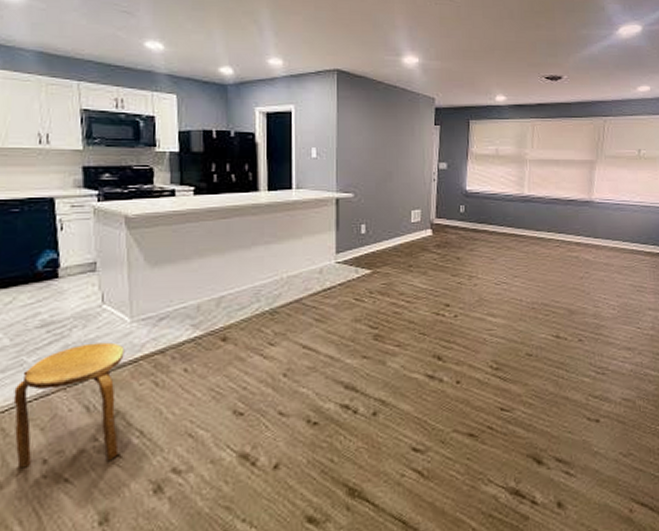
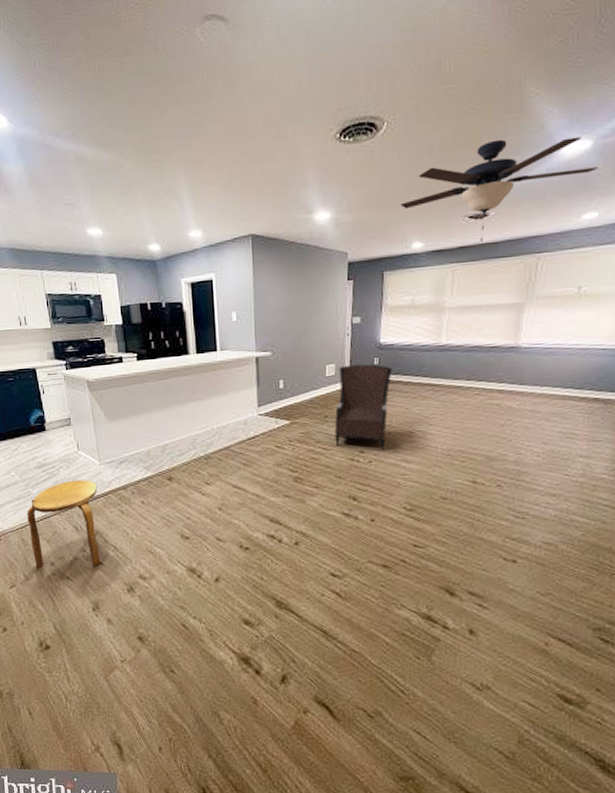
armchair: none [419,211,478,303] -> present [334,364,392,450]
ceiling fan: none [484,13,648,101] -> present [400,136,599,242]

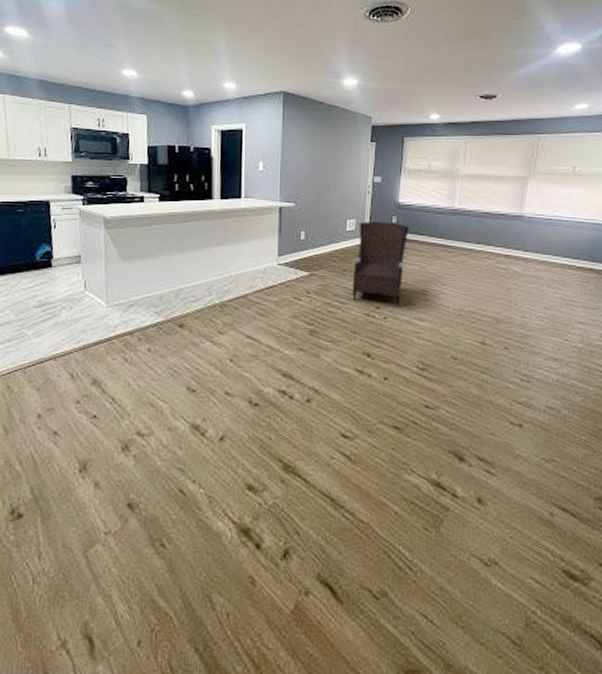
stool: present [27,480,101,567] -> none [17,322,102,420]
ceiling fan: present [400,136,599,242] -> none [420,34,587,119]

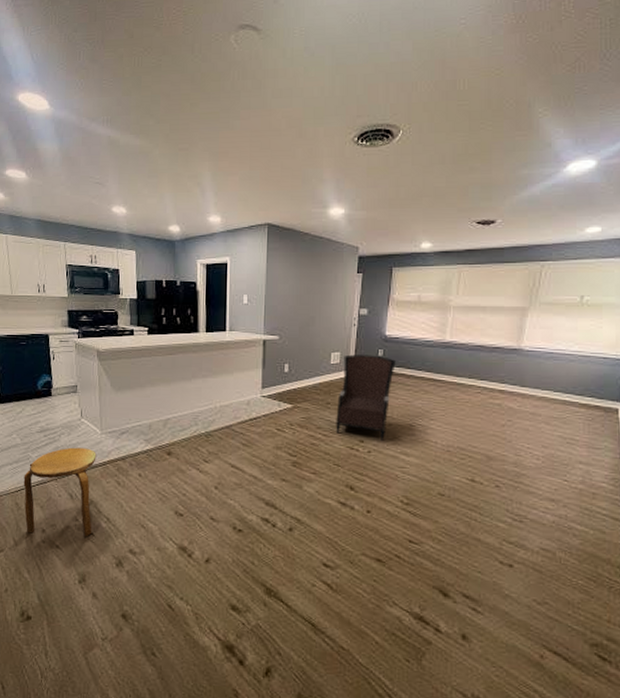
stool: none [17,322,102,420] -> present [23,447,97,537]

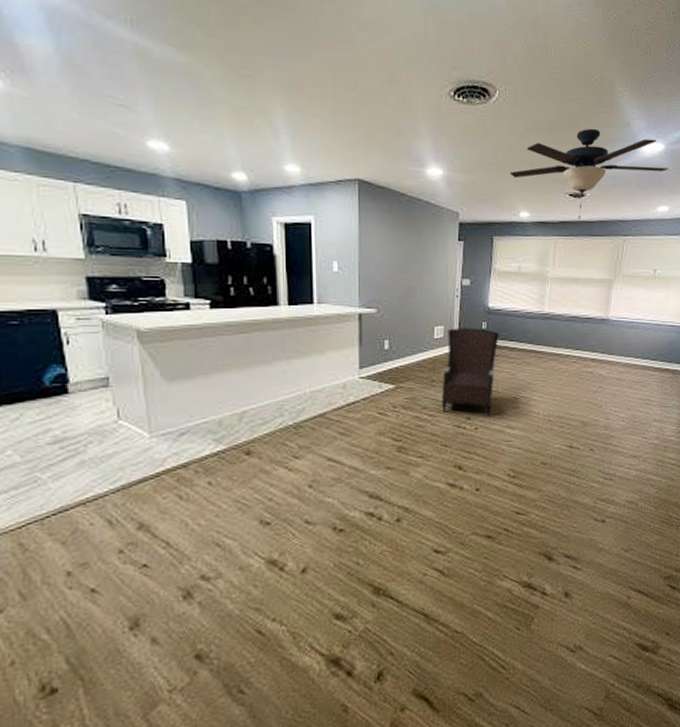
stool: present [23,447,97,537] -> none [30,457,145,581]
ceiling fan: none [411,153,602,247] -> present [509,128,669,219]

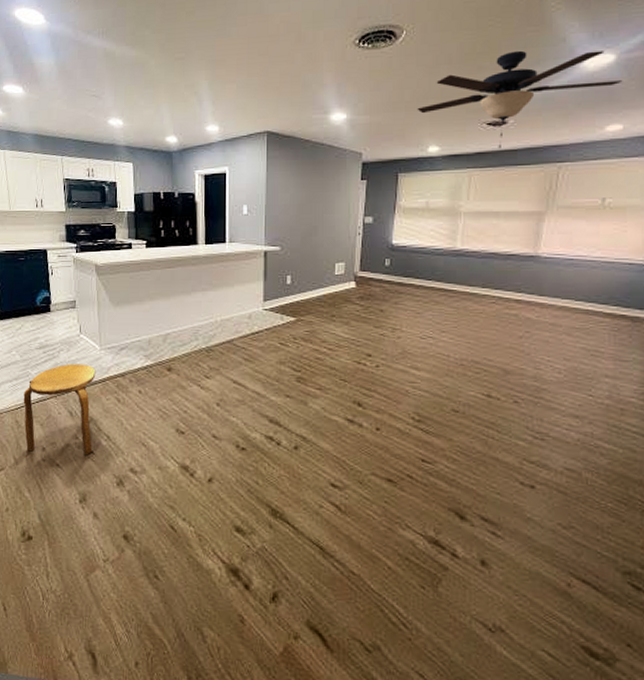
stool: none [30,457,145,581] -> present [23,363,96,456]
armchair: present [442,328,499,416] -> none [341,265,404,355]

